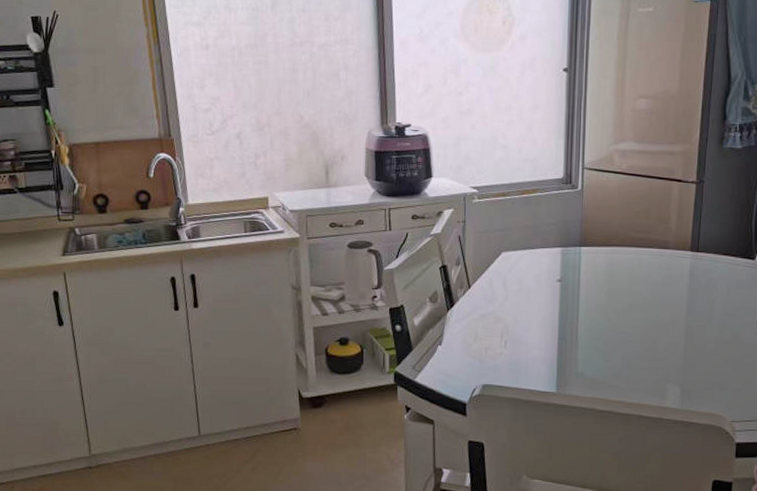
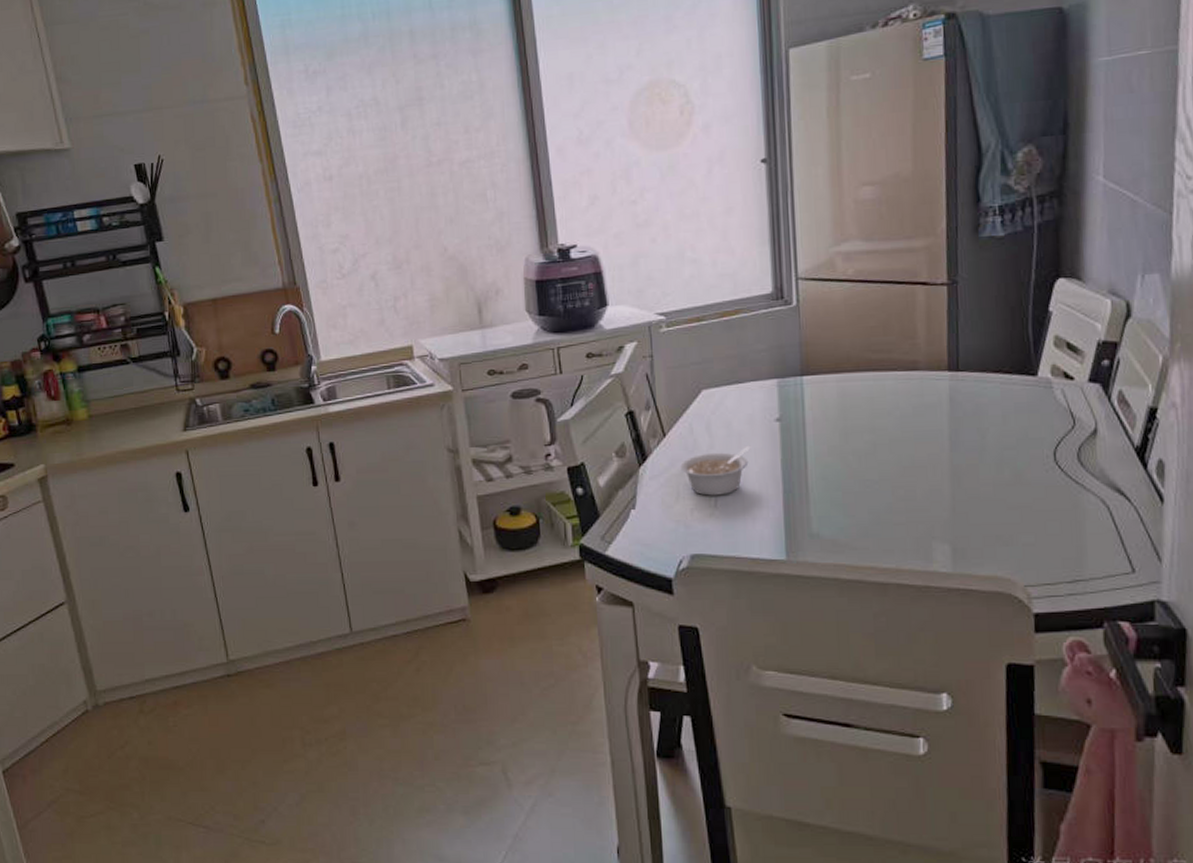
legume: none [480,300,536,338] -> present [680,447,751,496]

